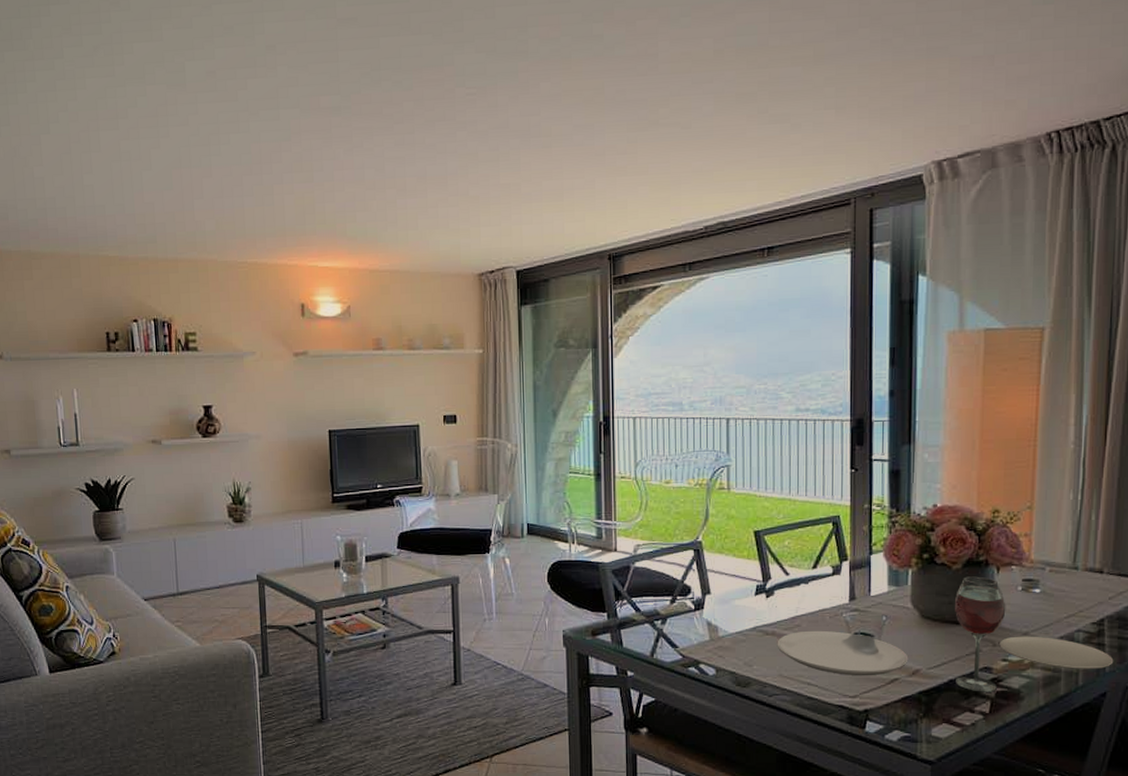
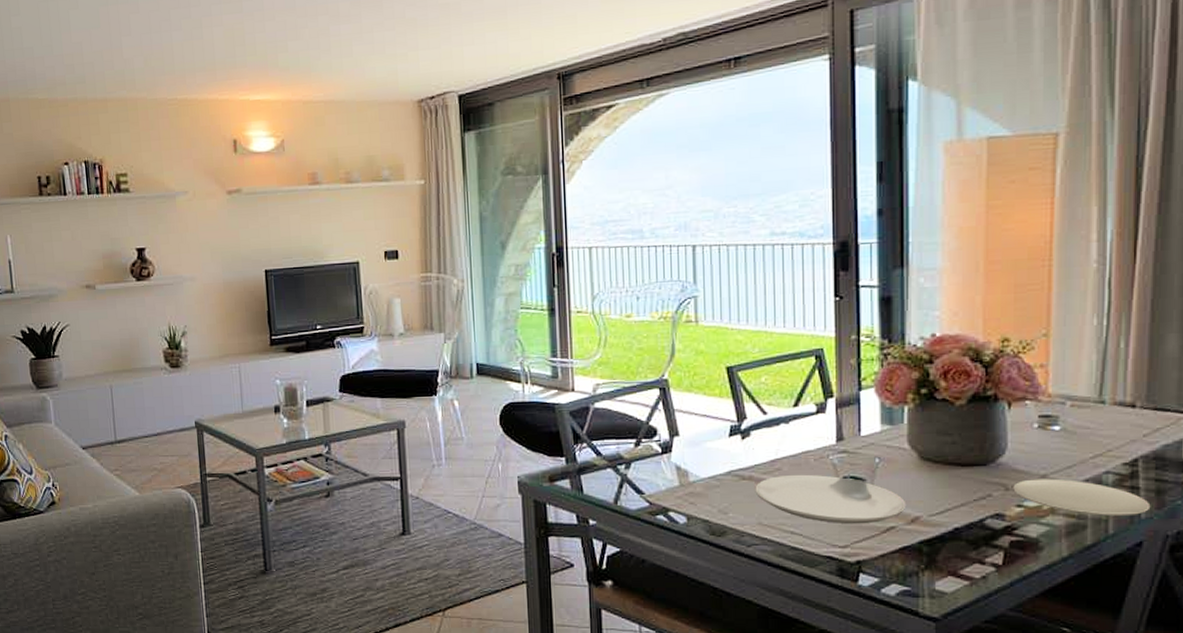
wineglass: present [954,576,1005,692] -> none [958,413,1018,542]

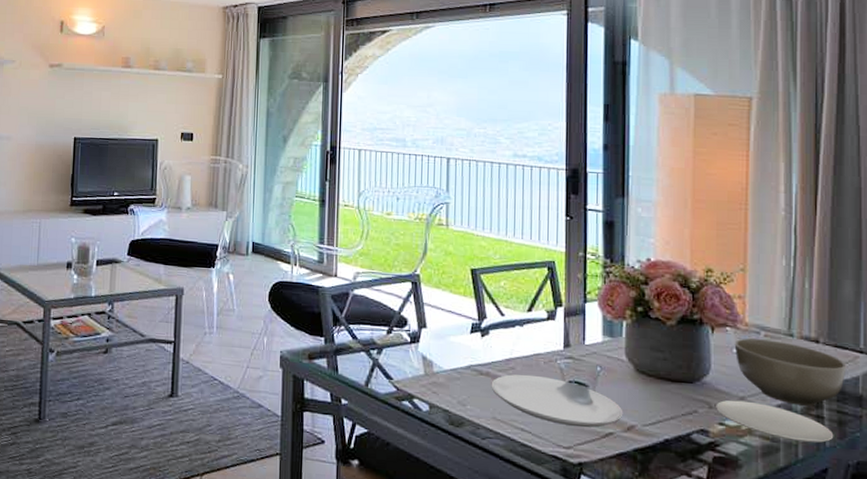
bowl: none [1035,410,1168,477] -> present [734,338,847,406]

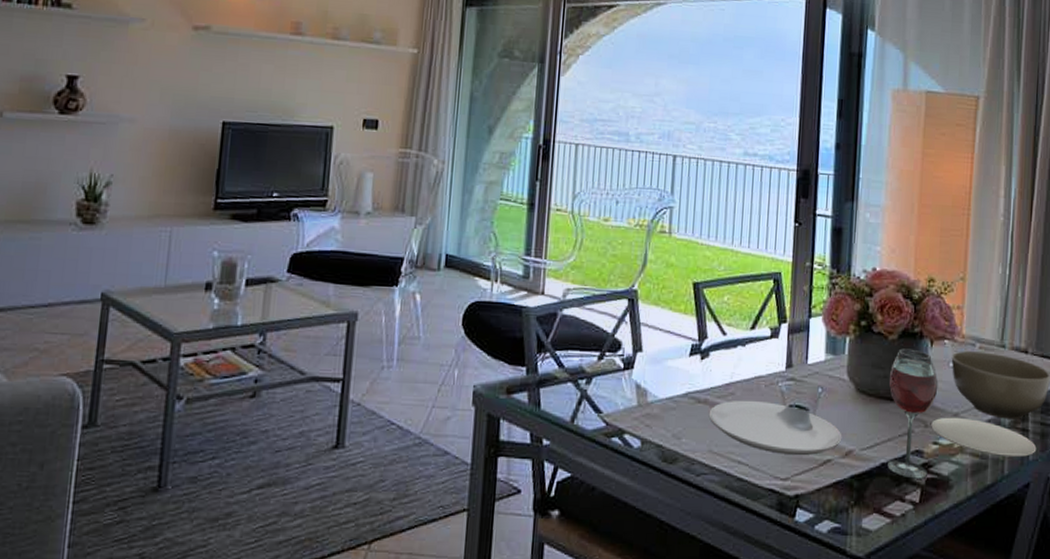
wineglass: none [669,334,720,457] -> present [888,348,937,479]

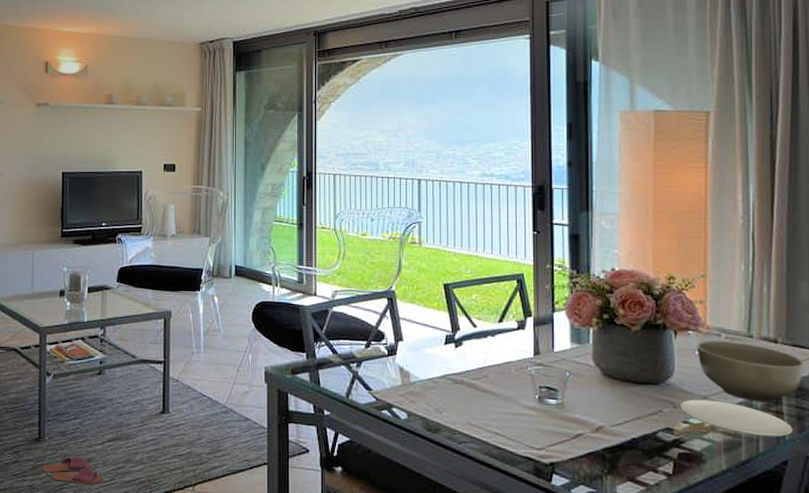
slippers: none [159,511,245,549] -> present [42,457,103,485]
plate: present [708,400,842,456] -> none [465,381,592,430]
wineglass: present [888,348,937,479] -> none [634,338,684,453]

